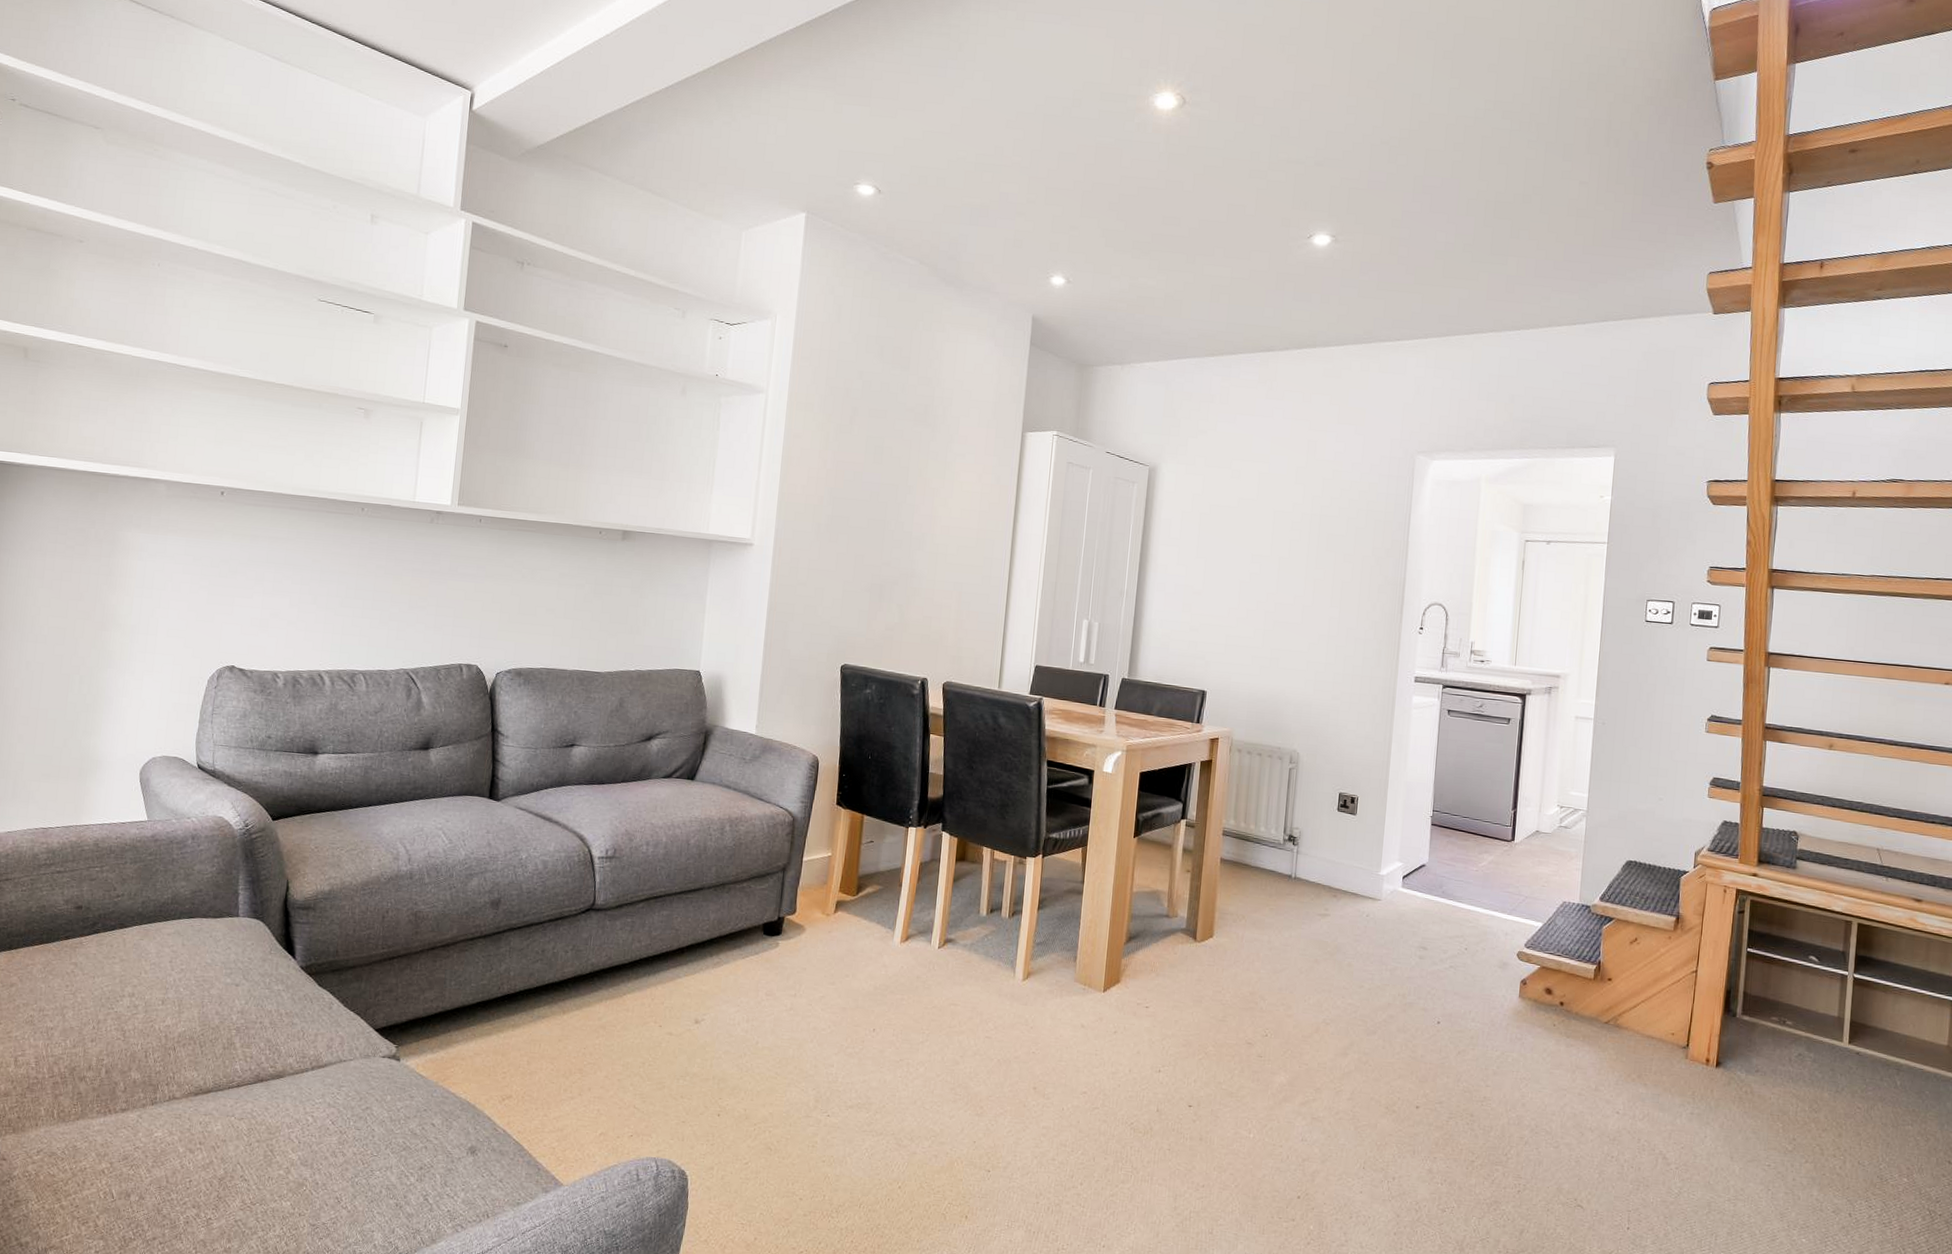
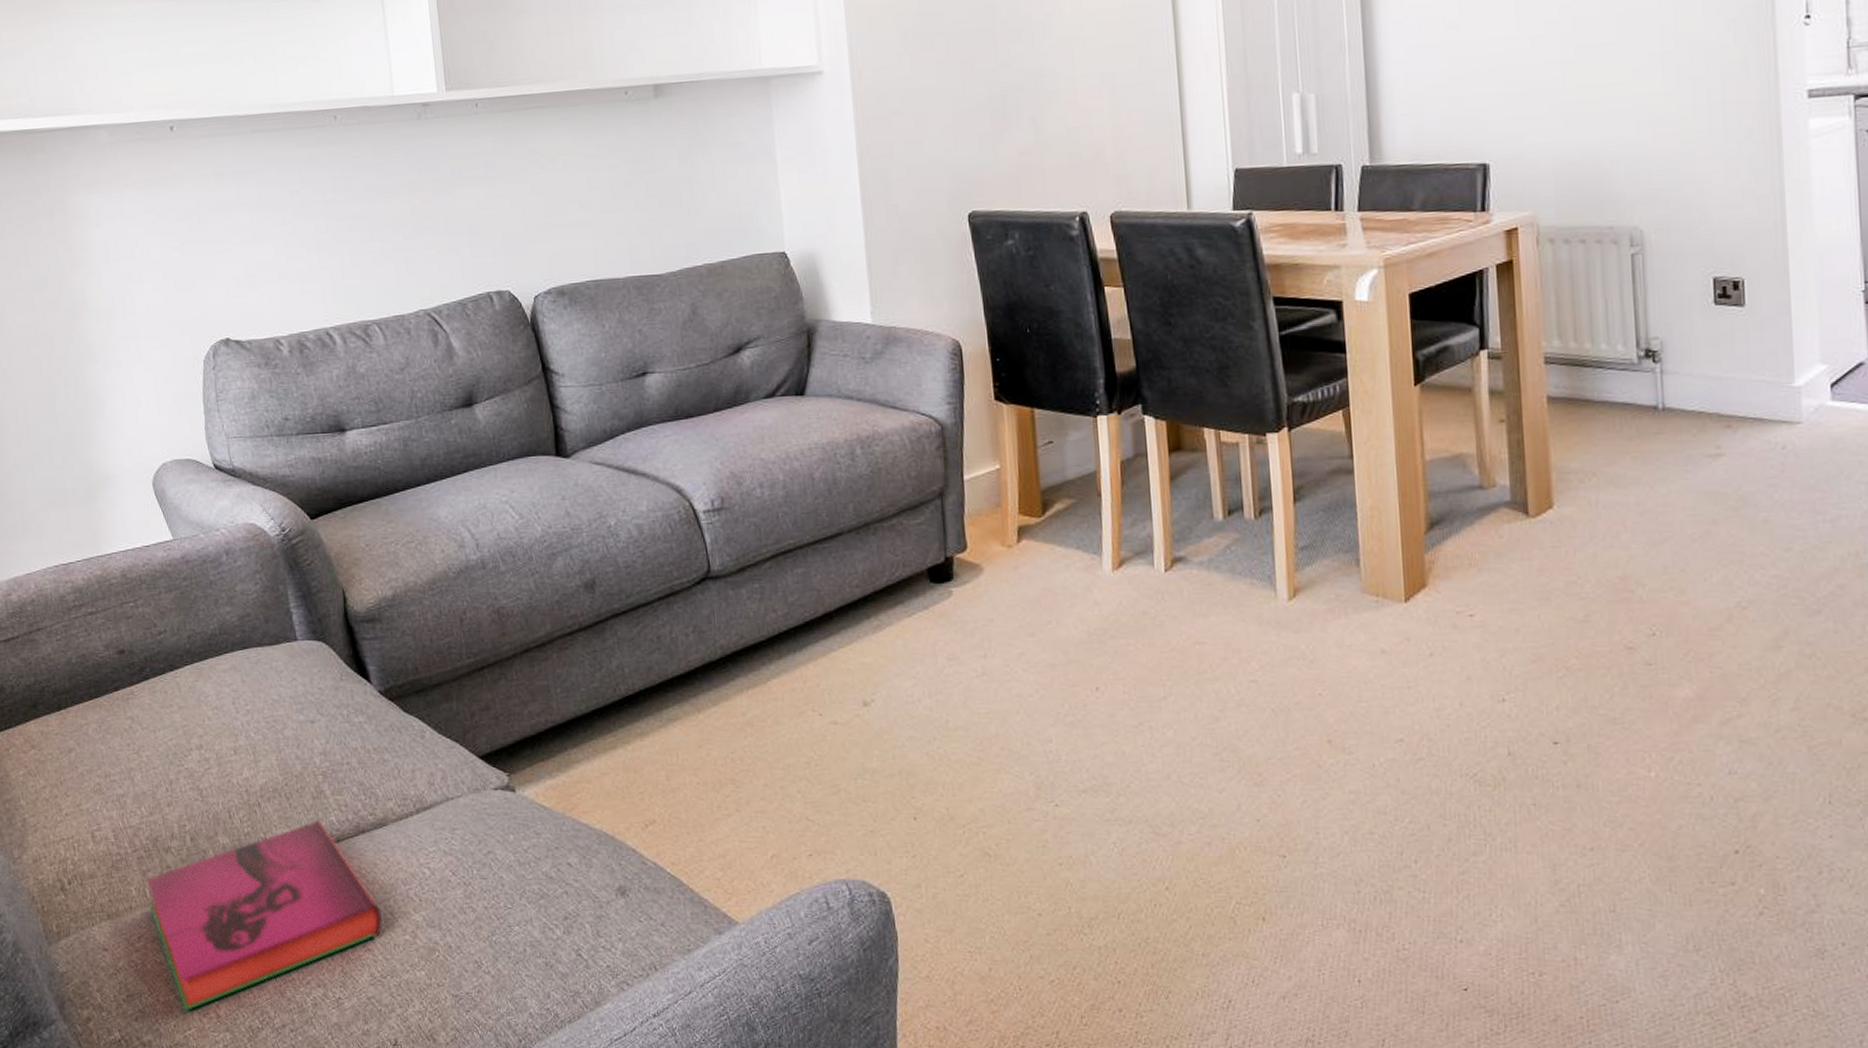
hardback book: none [54,1067,263,1219] -> present [147,820,383,1010]

